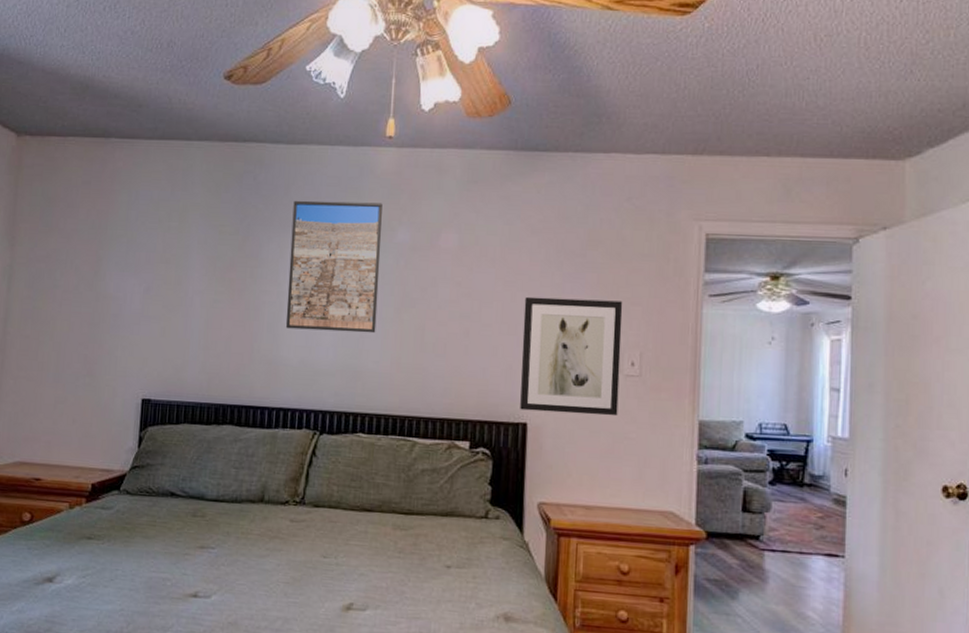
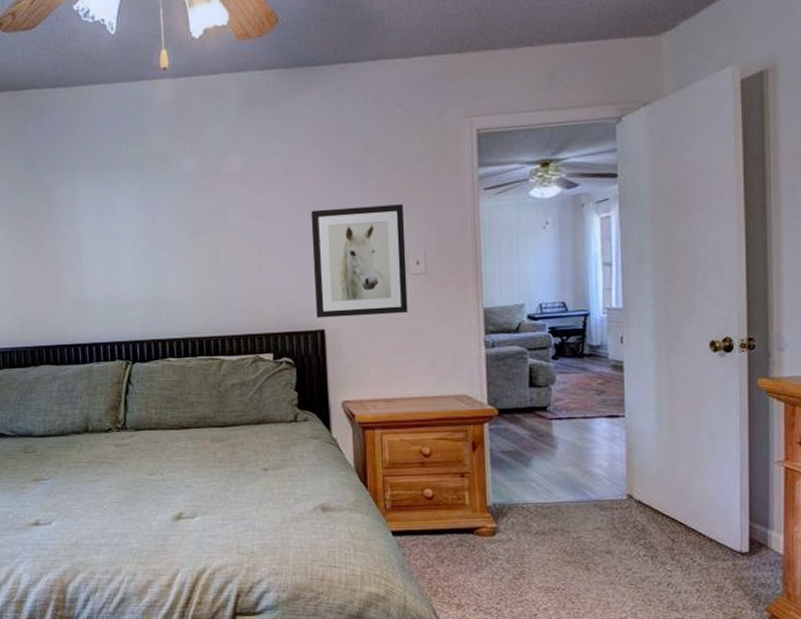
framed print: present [285,200,383,334] -> none [79,135,173,268]

